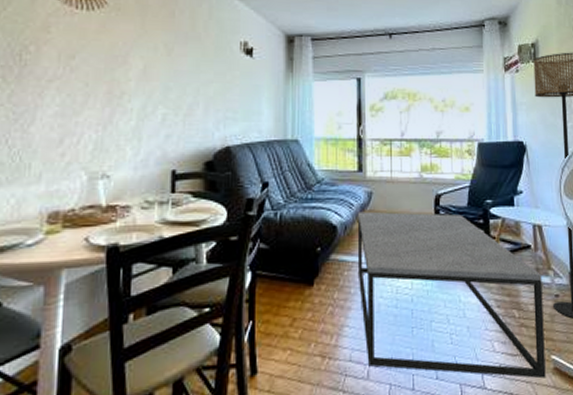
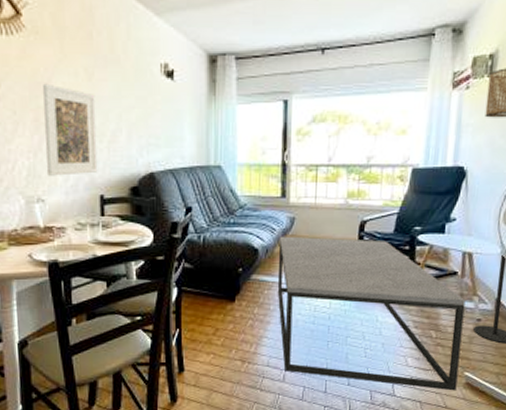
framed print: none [116,57,174,150] -> present [42,83,98,176]

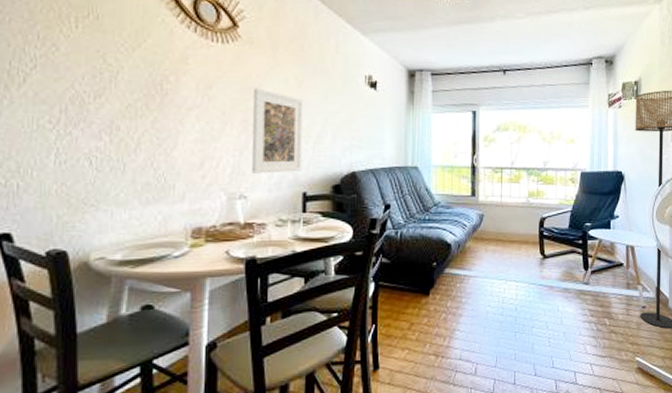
coffee table: present [277,236,466,391] -> none [468,231,632,377]

